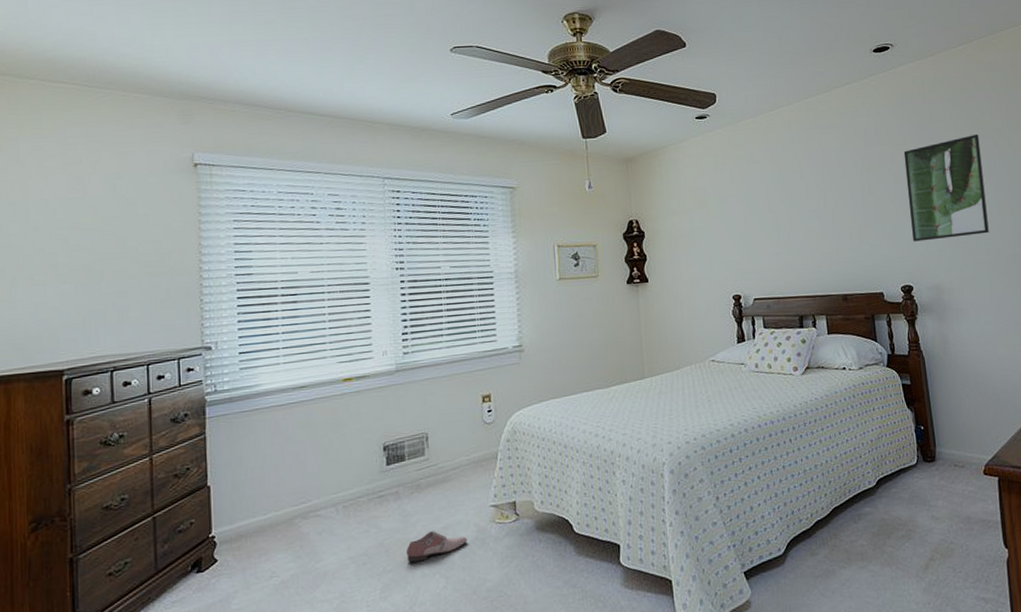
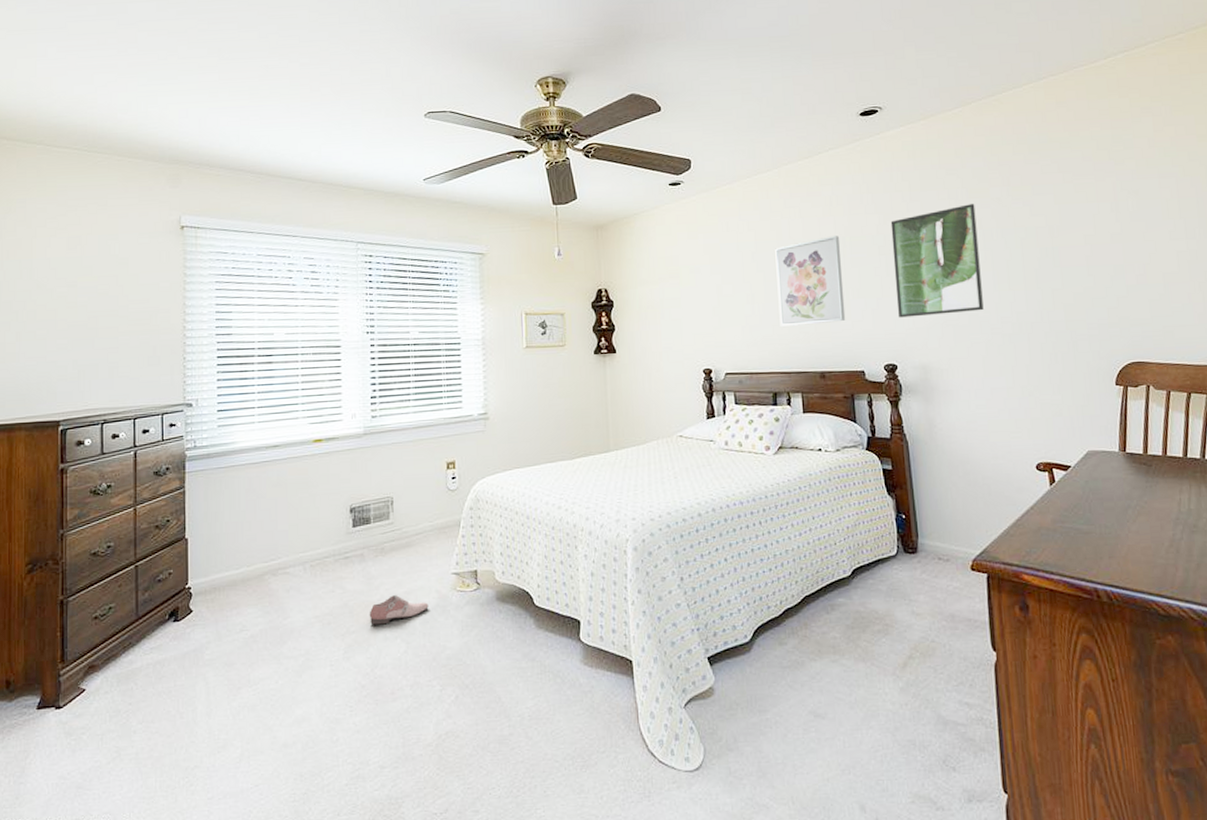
wall art: none [798,165,865,253] -> present [775,236,846,326]

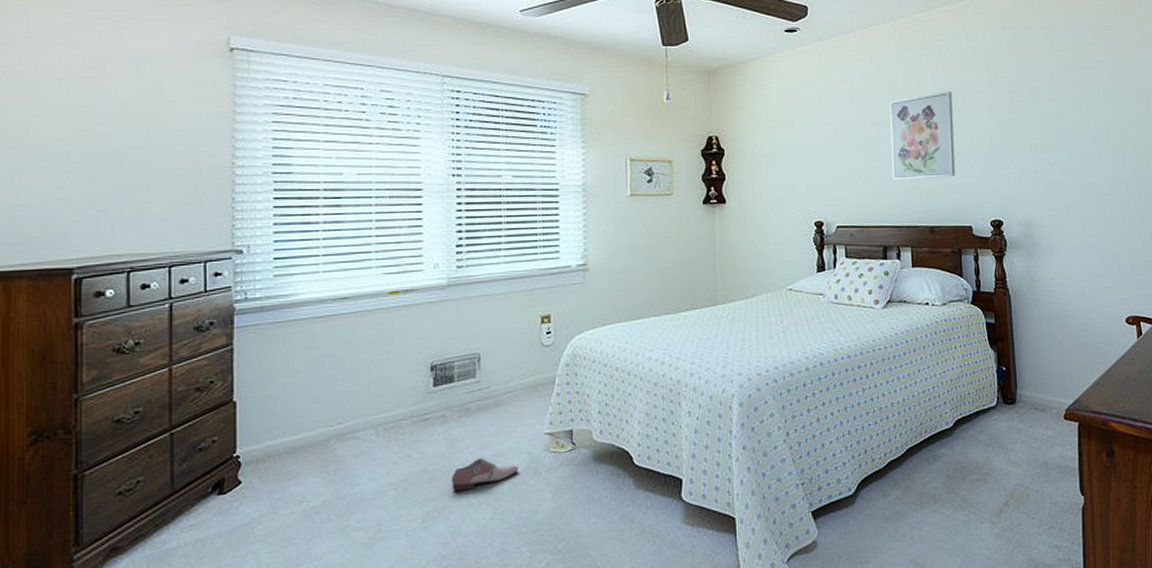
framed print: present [890,204,984,318] -> none [1001,66,1084,175]

